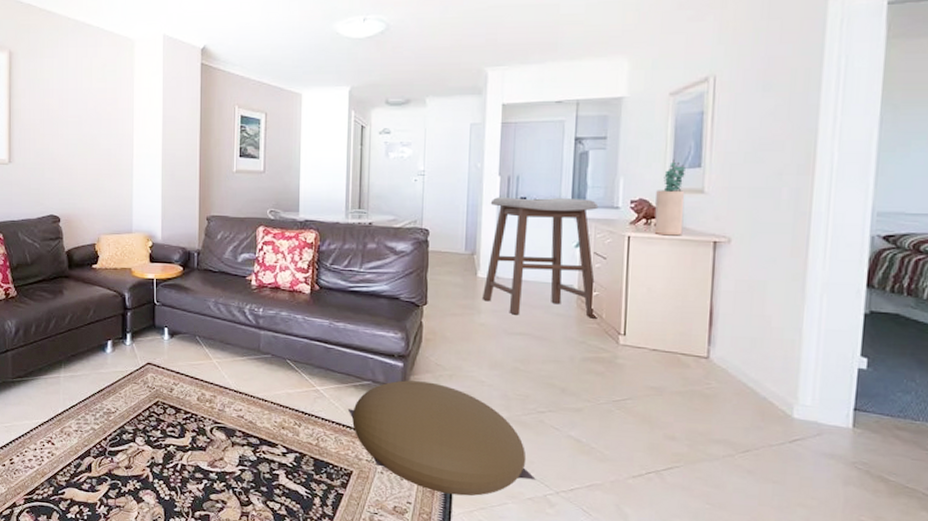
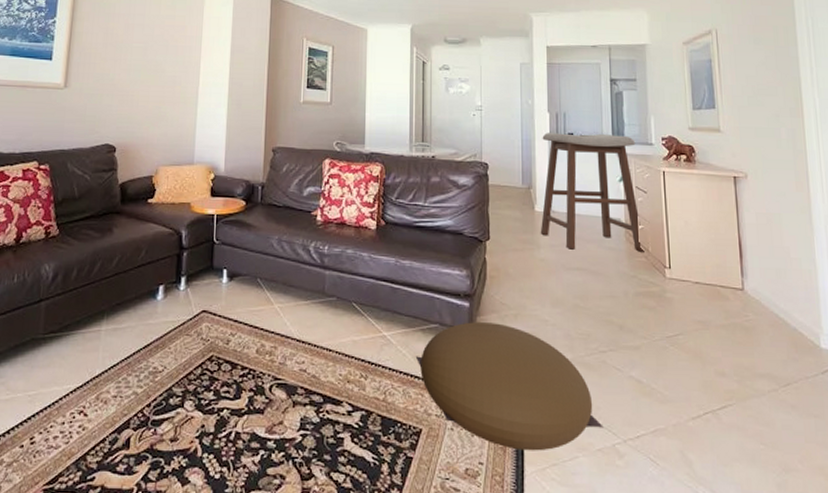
vase: present [654,158,685,236] -> none [681,100,708,171]

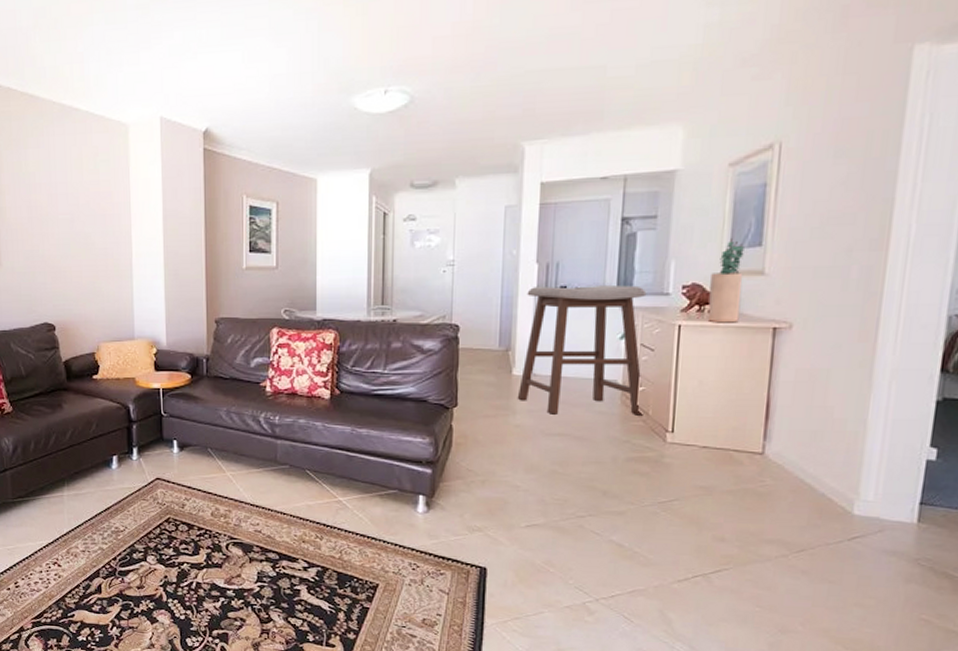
pouf: present [415,322,604,451] -> none [372,488,574,606]
vase: none [681,100,708,171] -> present [707,237,744,323]

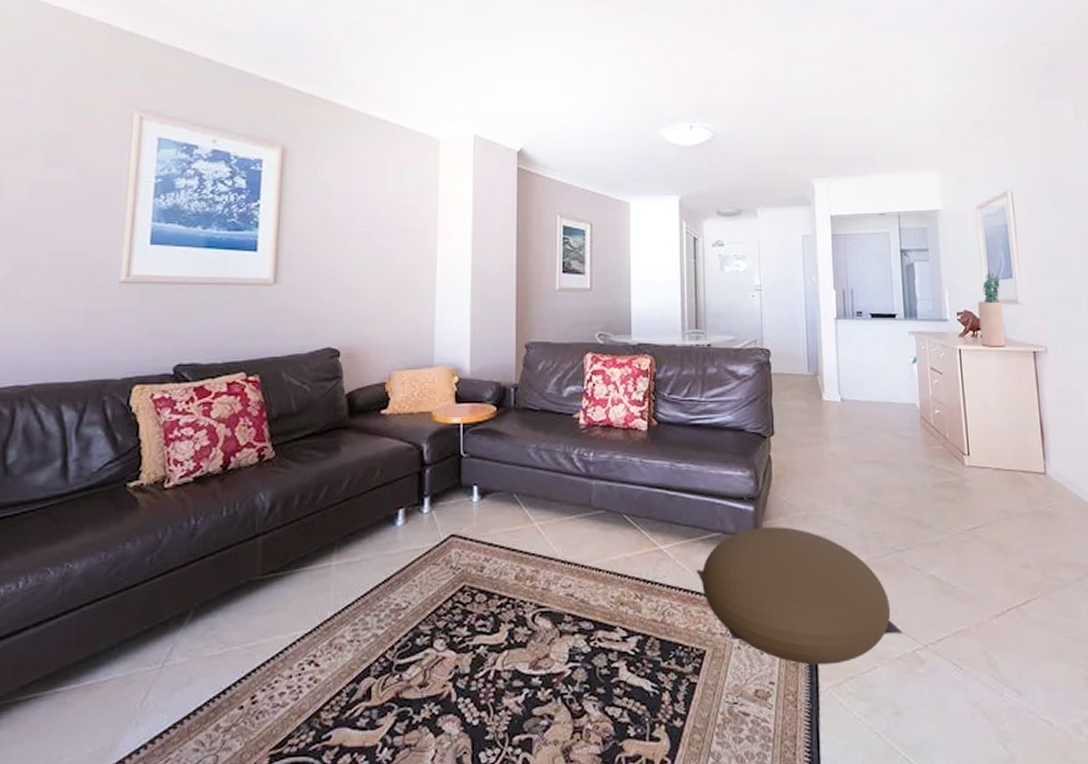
pouf: none [372,488,574,606] -> present [696,527,903,665]
bar stool: present [517,285,647,416] -> none [828,312,943,441]

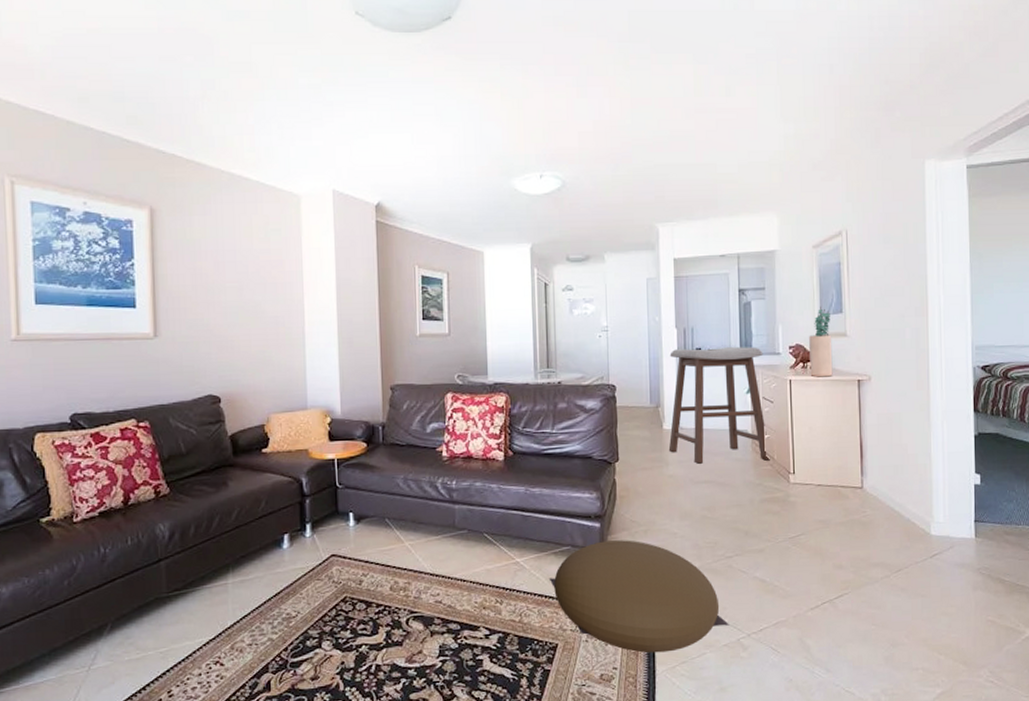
bar stool: none [828,312,943,441] -> present [668,346,771,464]

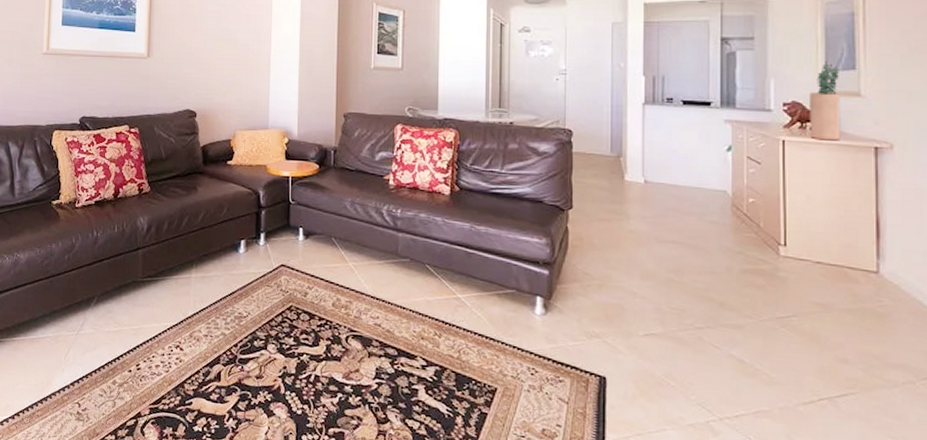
pouf: present [549,540,729,653] -> none [490,289,696,420]
bar stool: present [668,346,771,464] -> none [630,98,756,227]

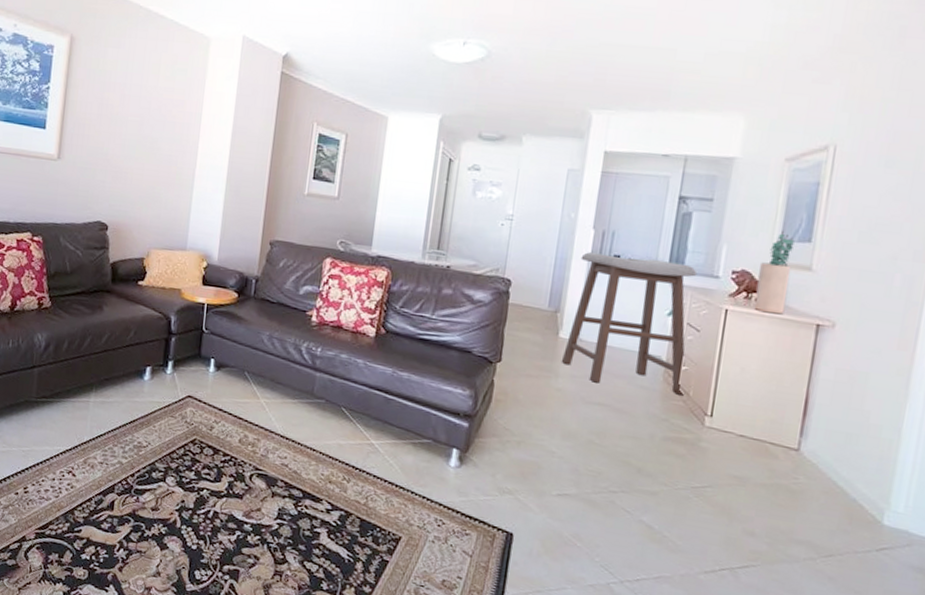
bar stool: none [630,98,756,227] -> present [561,252,698,396]

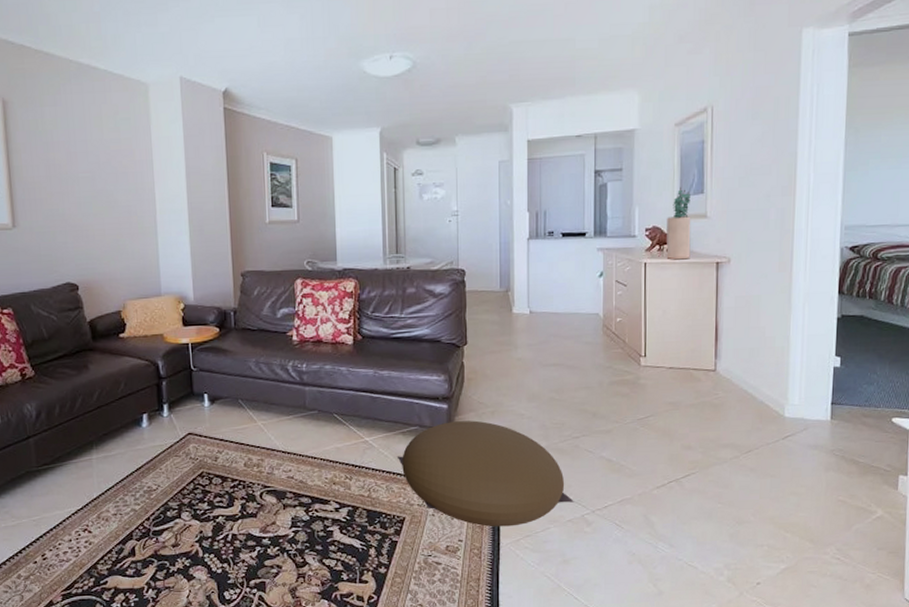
pouf: none [402,442,600,577] -> present [397,420,574,527]
bar stool: present [561,252,698,396] -> none [517,229,622,347]

